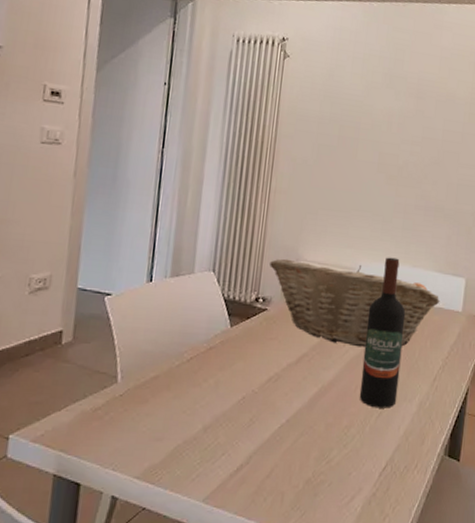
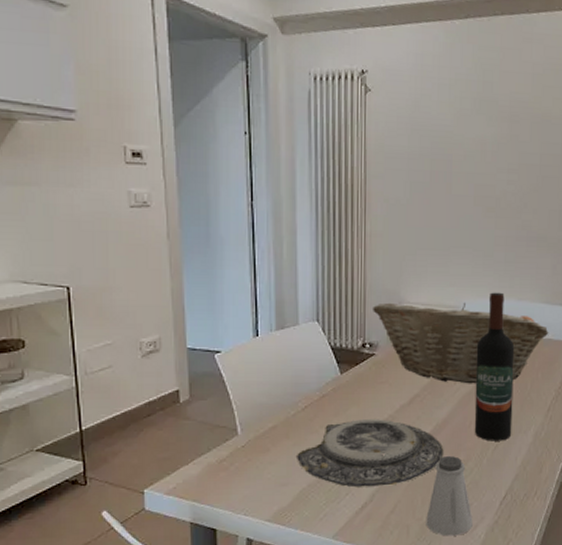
plate: none [174,375,327,448] -> present [295,419,444,488]
saltshaker: none [301,421,351,507] -> present [426,456,473,536]

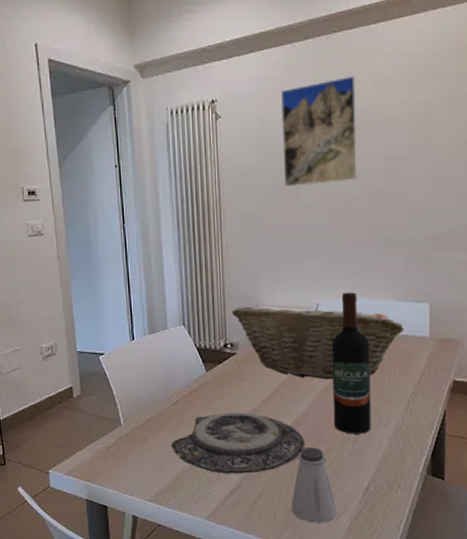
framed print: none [435,64,515,176] -> present [281,75,359,187]

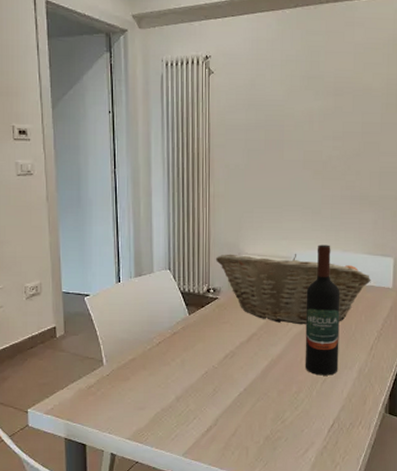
plate: present [170,412,305,474] -> none [151,354,278,413]
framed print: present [281,75,359,187] -> none [269,45,339,144]
saltshaker: present [291,447,337,523] -> none [263,388,304,458]

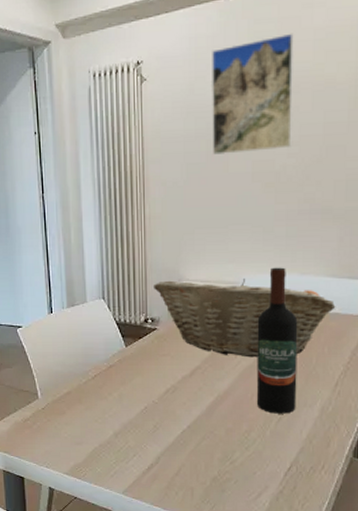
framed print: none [269,45,339,144] -> present [210,33,294,155]

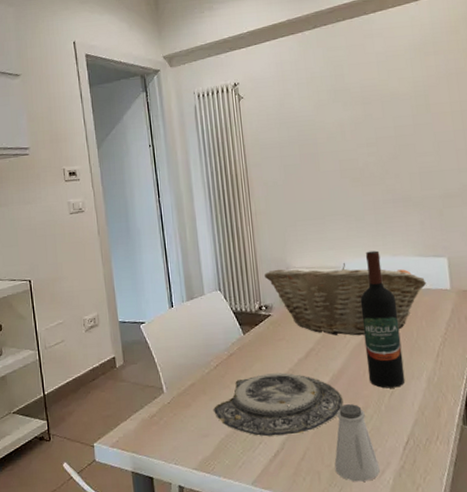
plate: none [88,389,226,451] -> present [213,372,343,437]
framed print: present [210,33,294,155] -> none [296,57,371,157]
saltshaker: none [210,426,256,502] -> present [334,404,380,482]

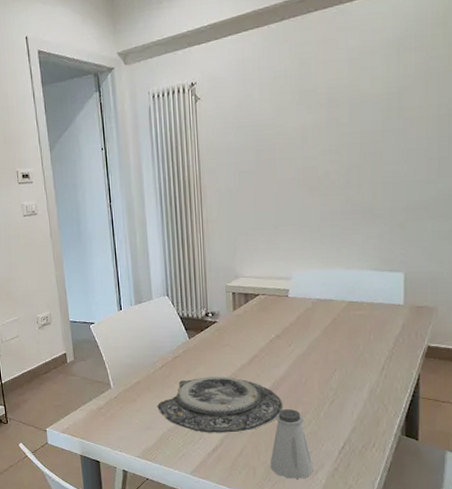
fruit basket: present [265,262,427,336] -> none [213,273,379,346]
wine bottle: present [360,250,405,389] -> none [308,263,347,397]

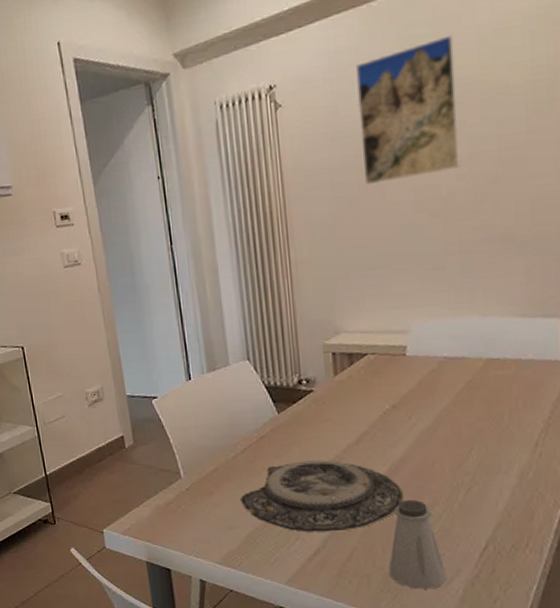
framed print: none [258,53,334,164] -> present [356,34,461,184]

